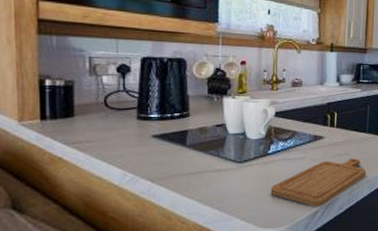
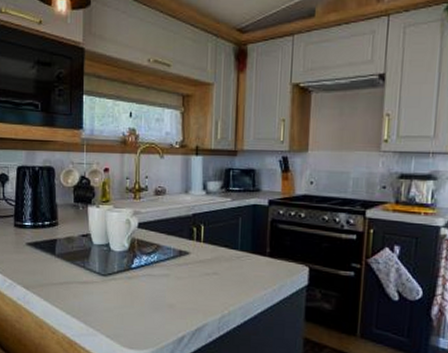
chopping board: present [270,159,367,207] -> none [134,279,239,332]

